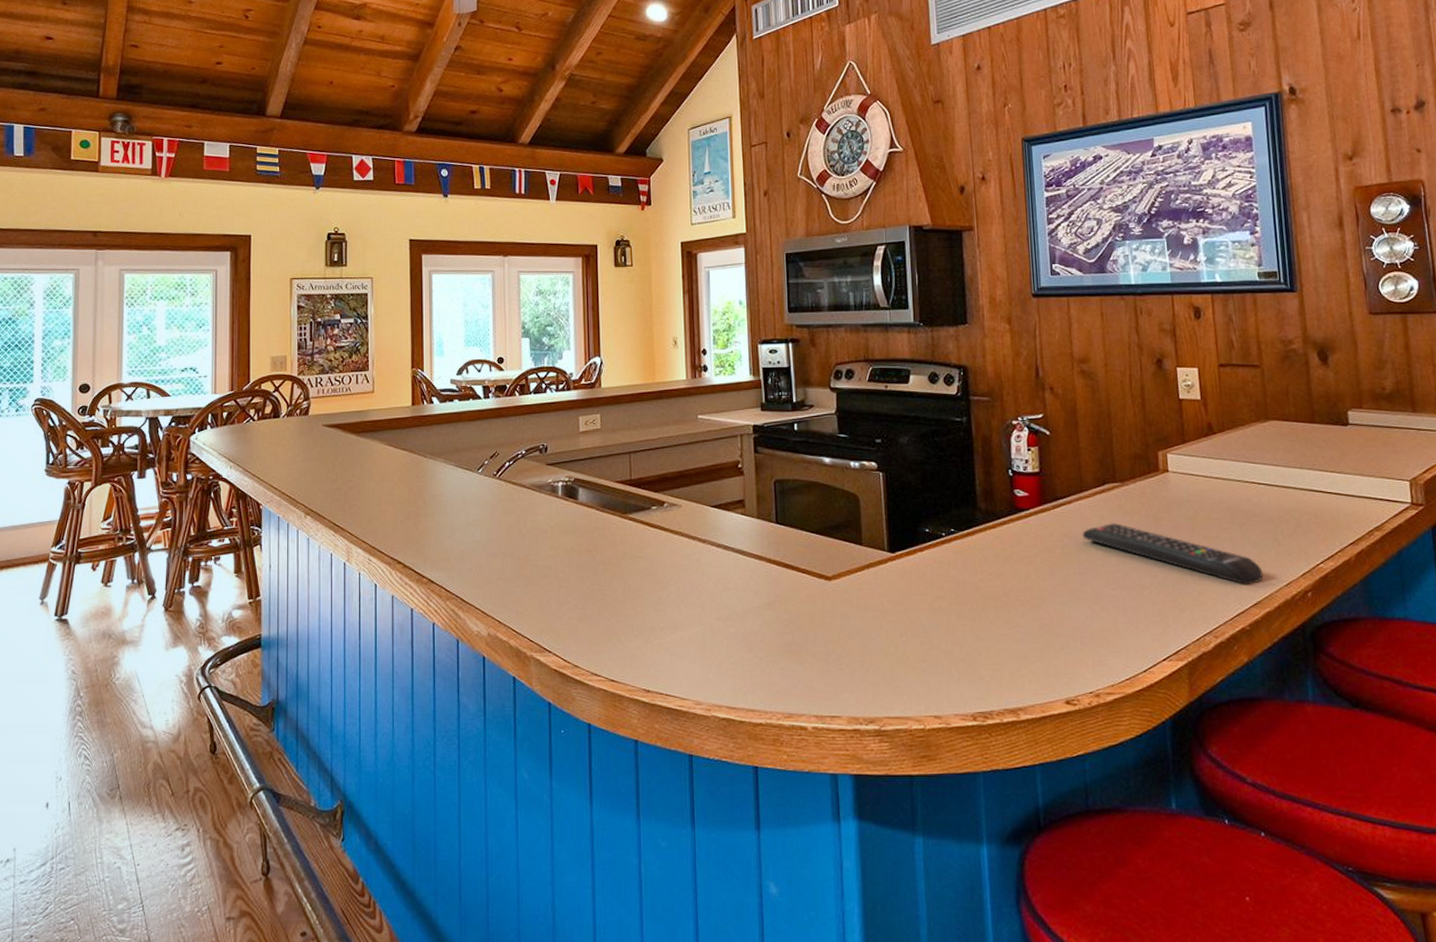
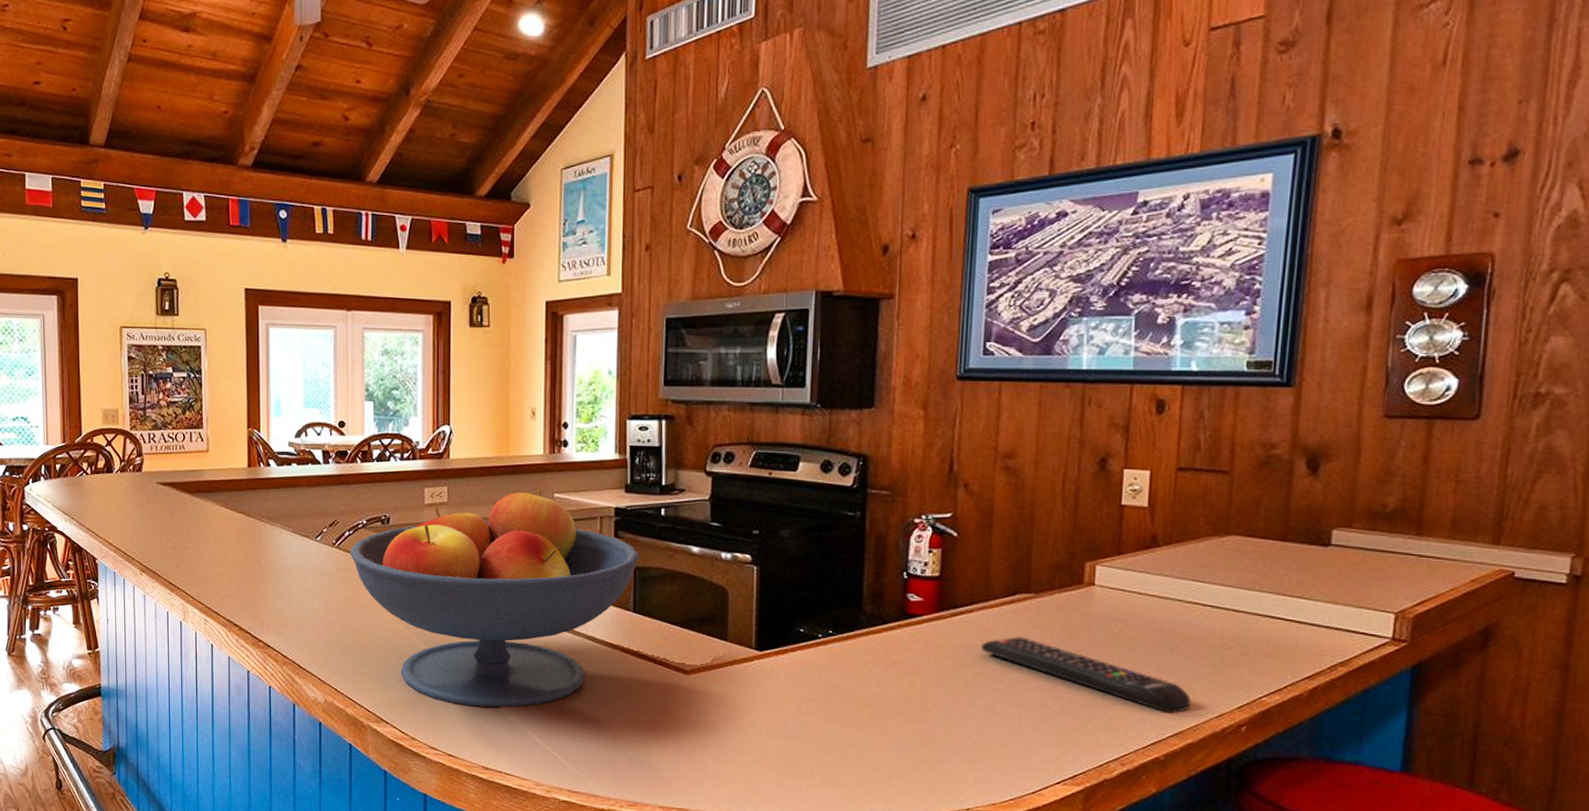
fruit bowl: none [510,411,779,628] -> present [350,488,640,708]

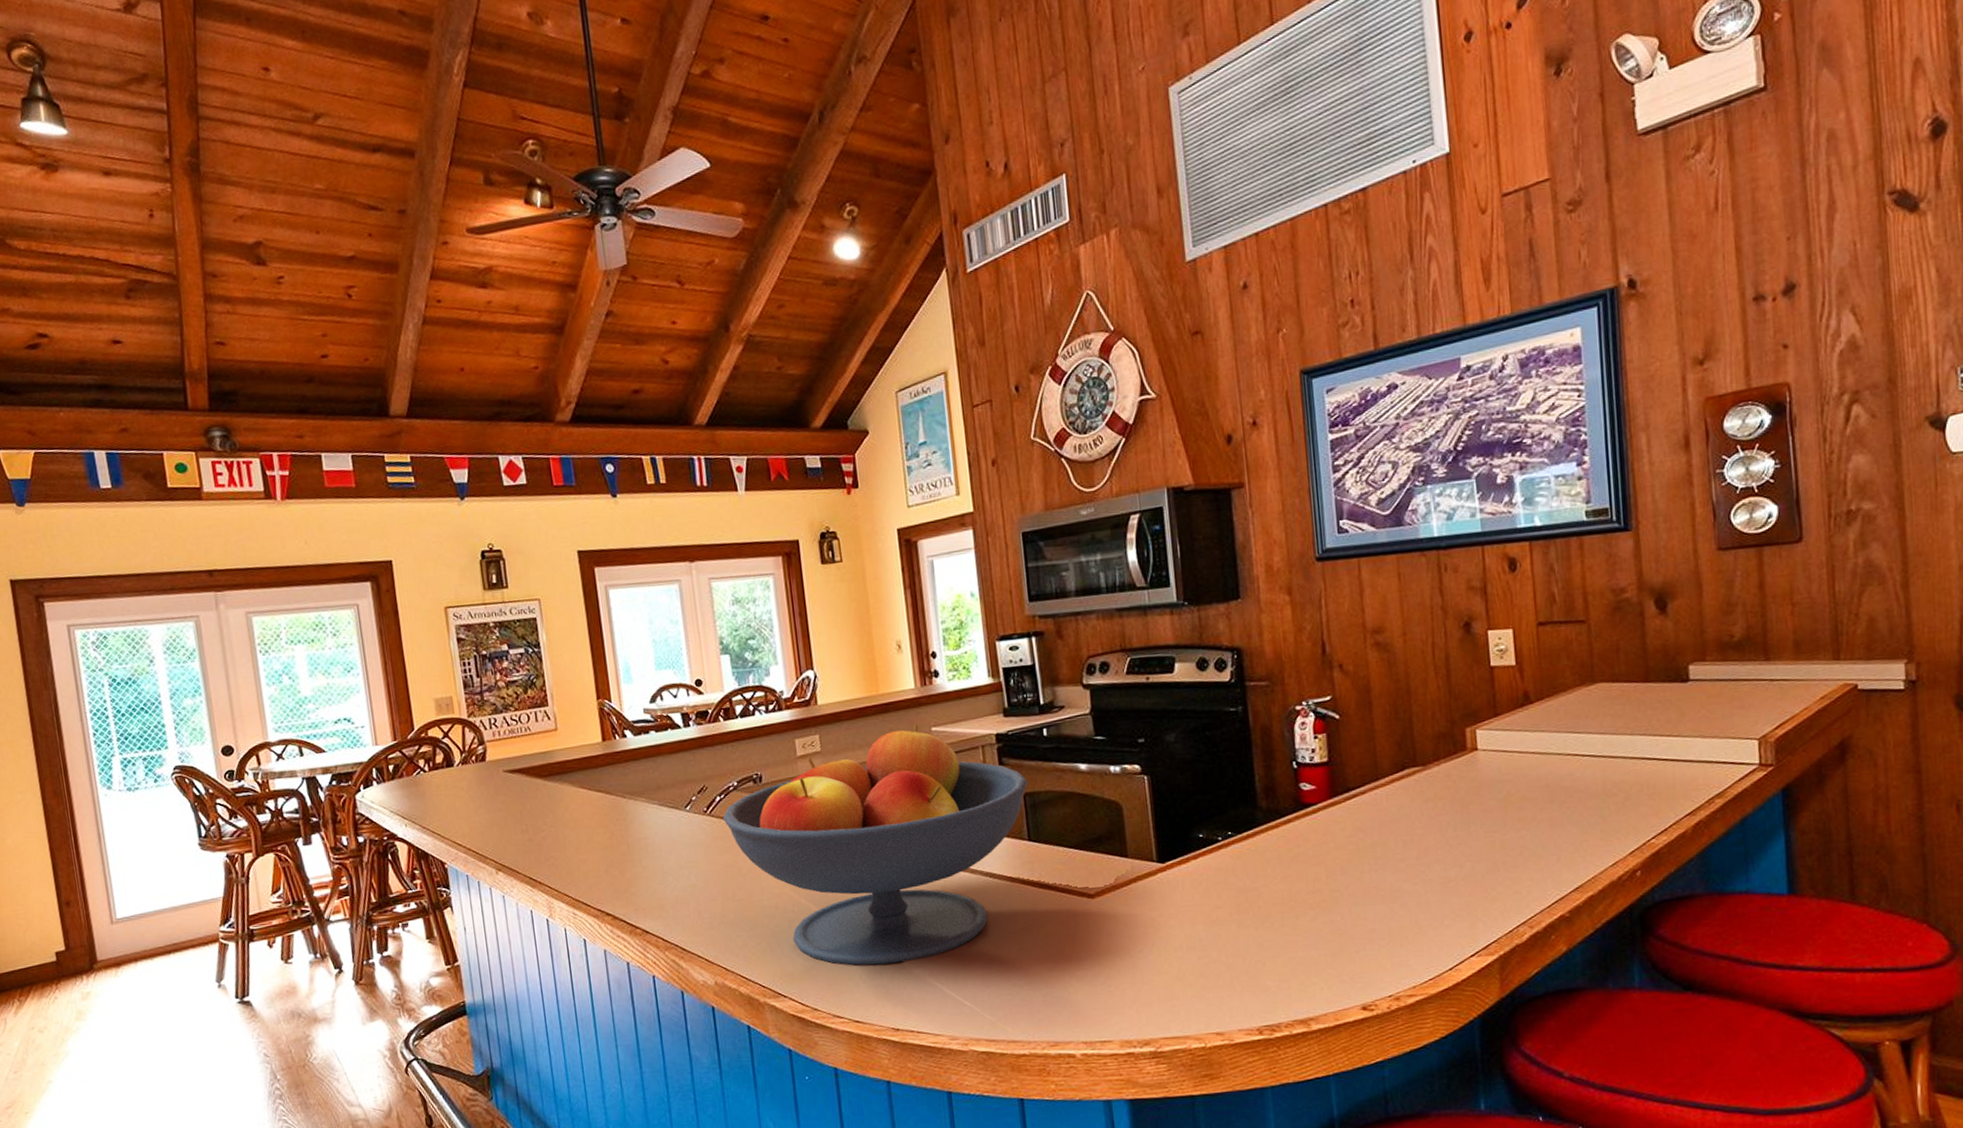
remote control: present [981,637,1191,714] -> none [1378,812,1586,869]

